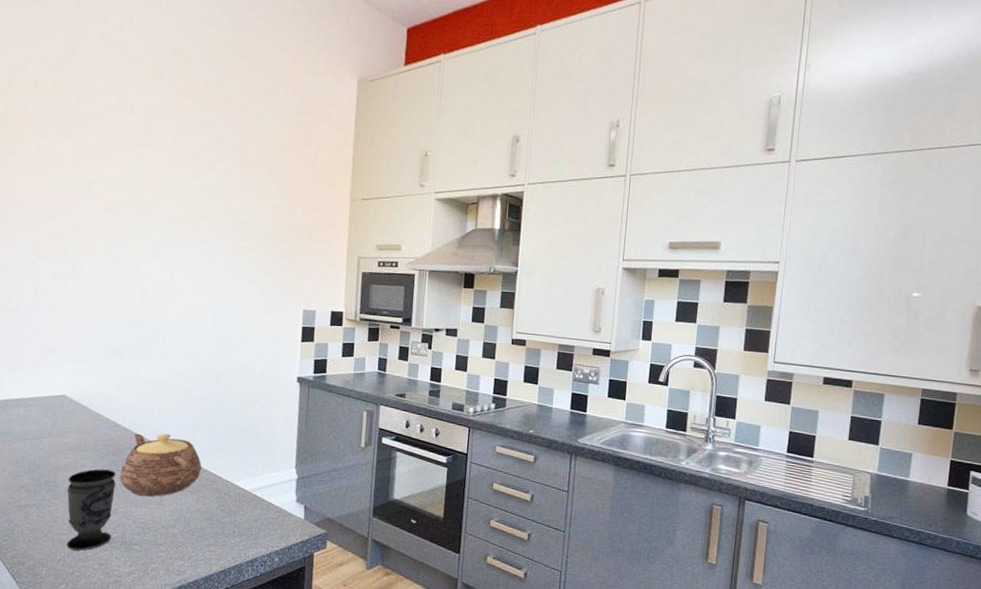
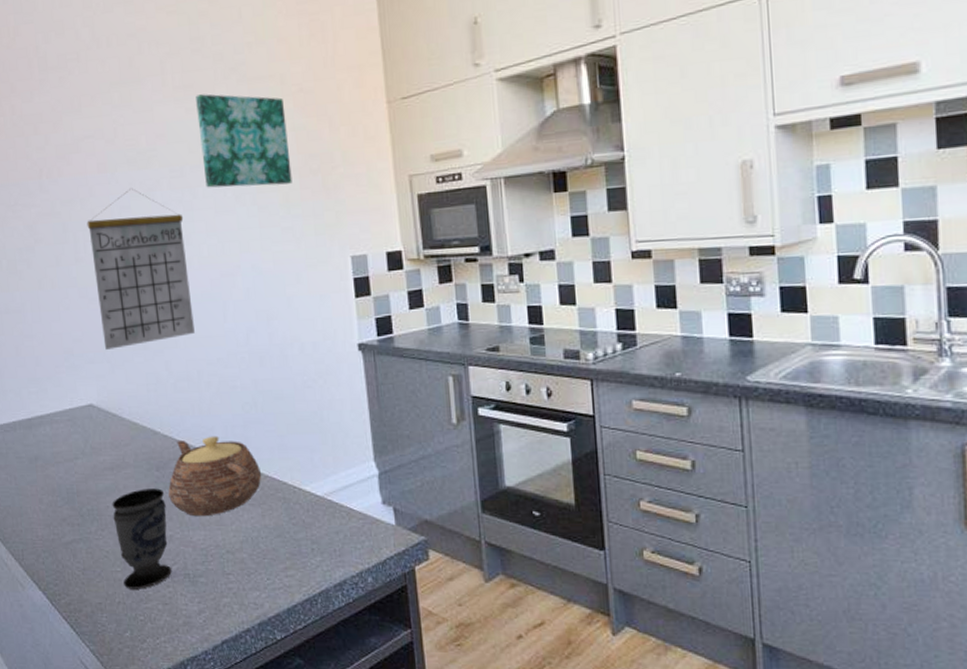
calendar: none [85,228,172,354] -> present [87,188,195,350]
wall art: none [195,166,270,247] -> present [196,94,292,188]

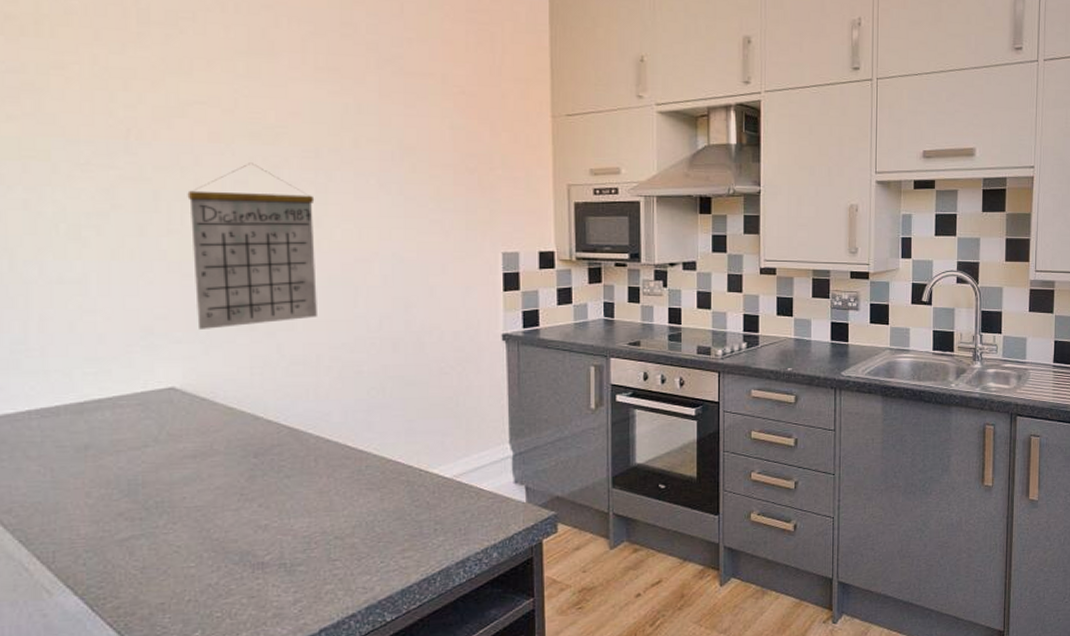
cup: present [112,488,172,589] -> none [190,476,263,585]
teapot: present [168,435,262,517] -> none [267,420,384,504]
wall art: present [196,94,292,188] -> none [342,79,446,179]

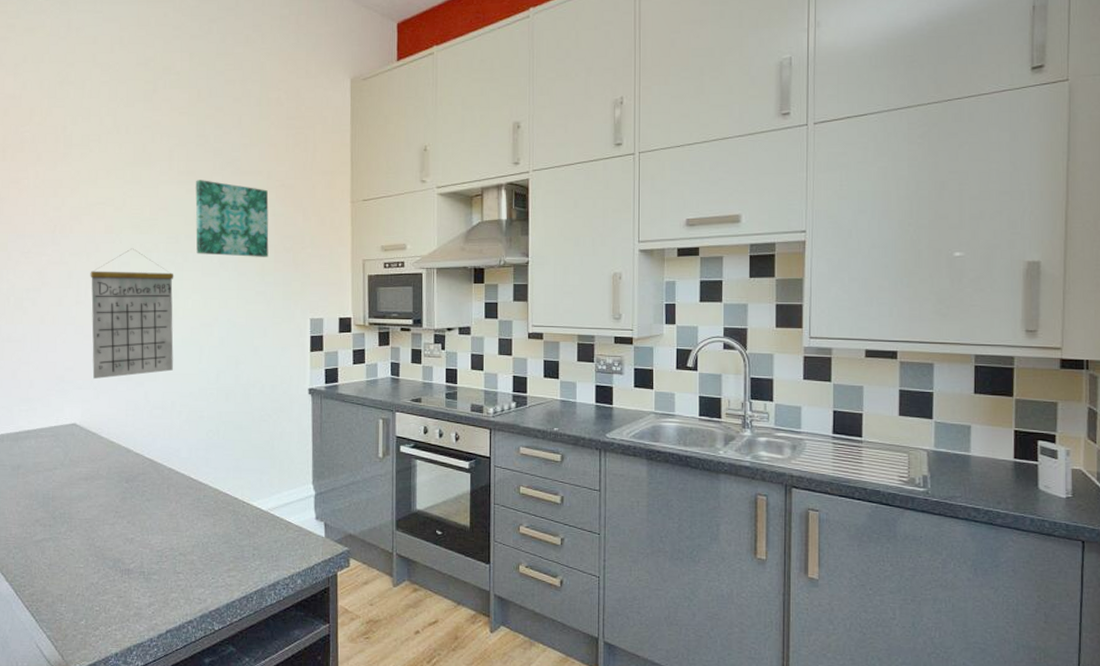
wall art: none [342,79,446,179] -> present [195,180,269,257]

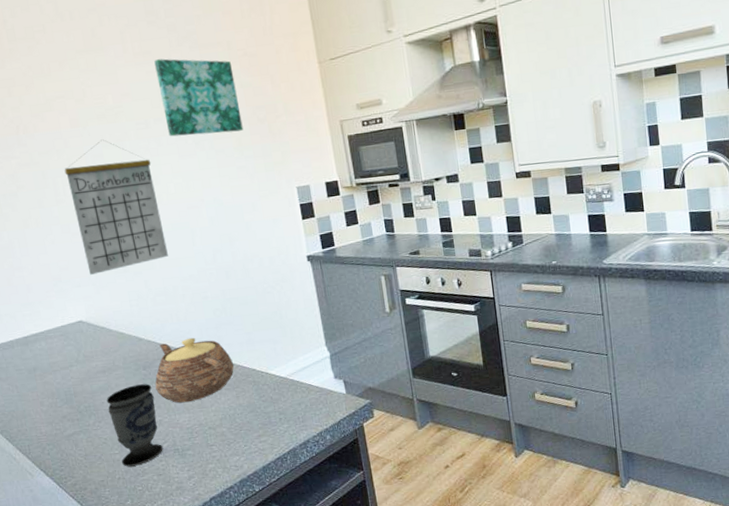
cup: none [82,497,131,584] -> present [106,384,163,467]
teapot: none [134,456,217,524] -> present [155,337,235,403]

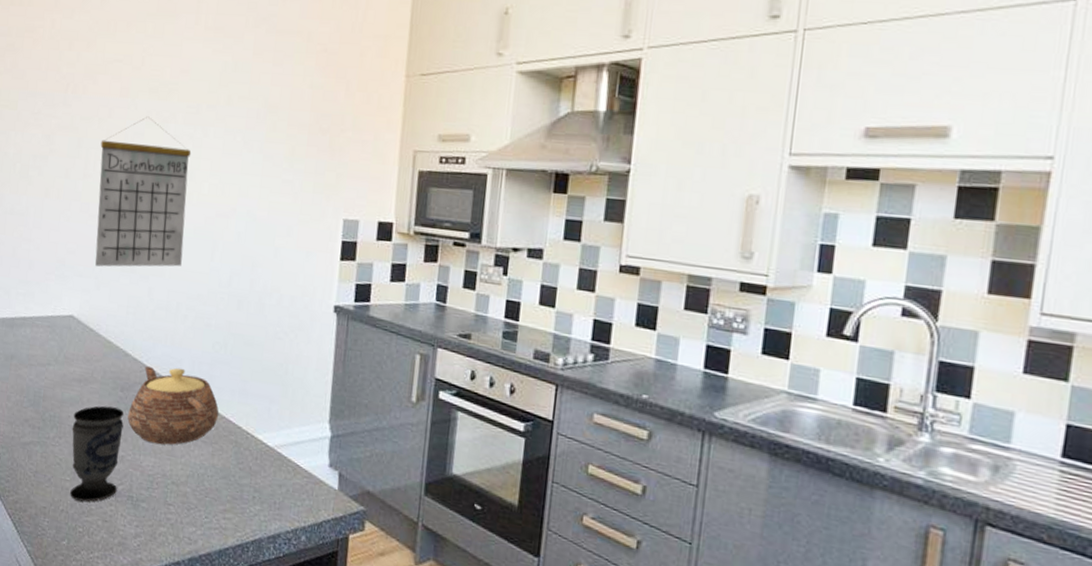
wall art: present [154,58,244,137] -> none [218,38,307,139]

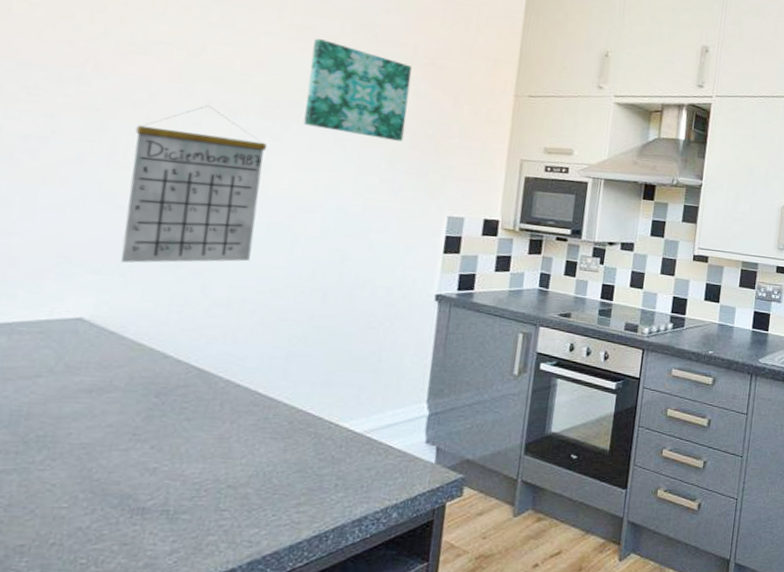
cup: present [70,405,125,502] -> none [67,415,160,528]
teapot: present [127,366,219,445] -> none [164,365,295,449]
wall art: none [218,38,307,139] -> present [303,38,412,141]

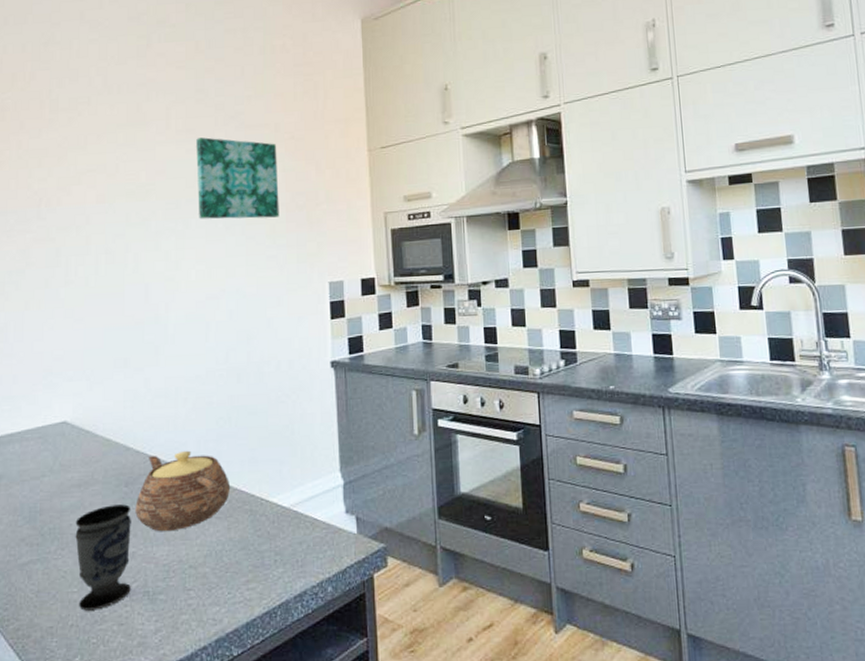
cup: none [67,415,160,528] -> present [75,504,131,611]
calendar: present [121,105,268,263] -> none [80,217,176,368]
teapot: none [164,365,295,449] -> present [135,450,231,532]

